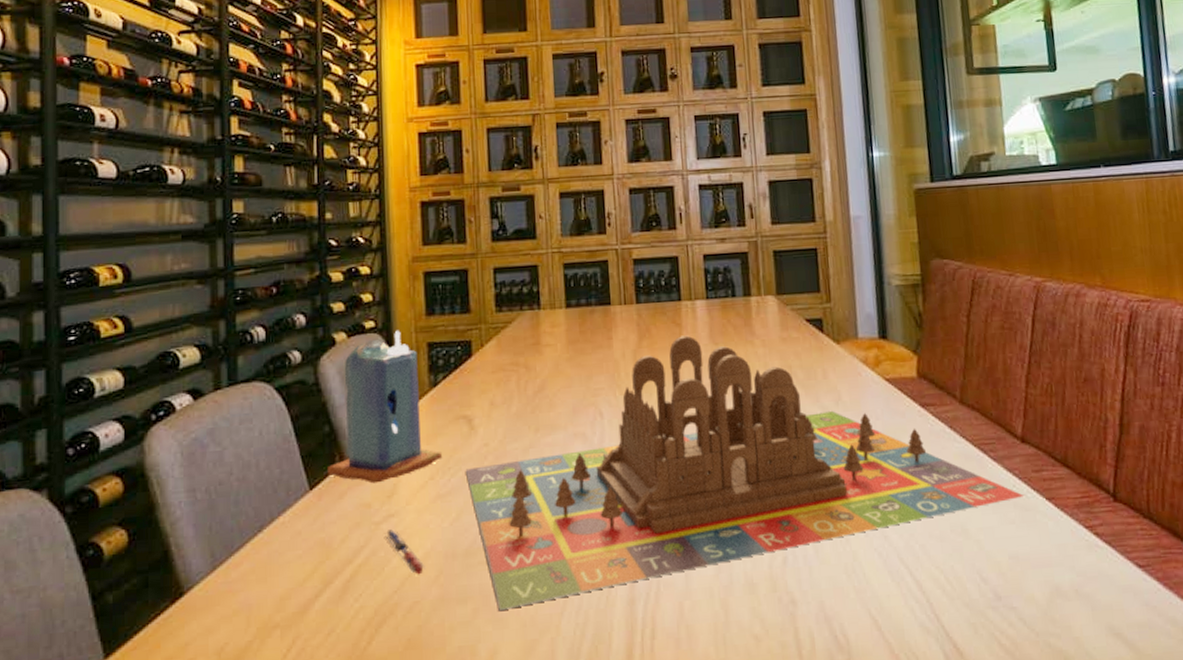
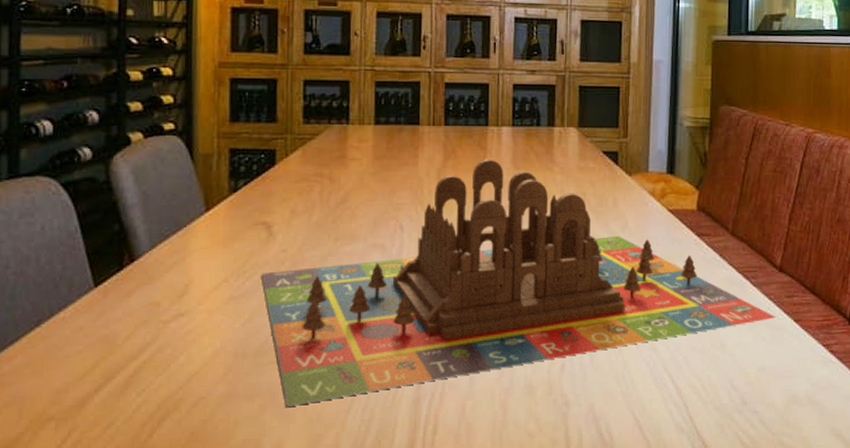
candle: present [328,330,443,484] -> none [115,134,239,283]
pen: present [385,529,425,575] -> none [173,328,214,372]

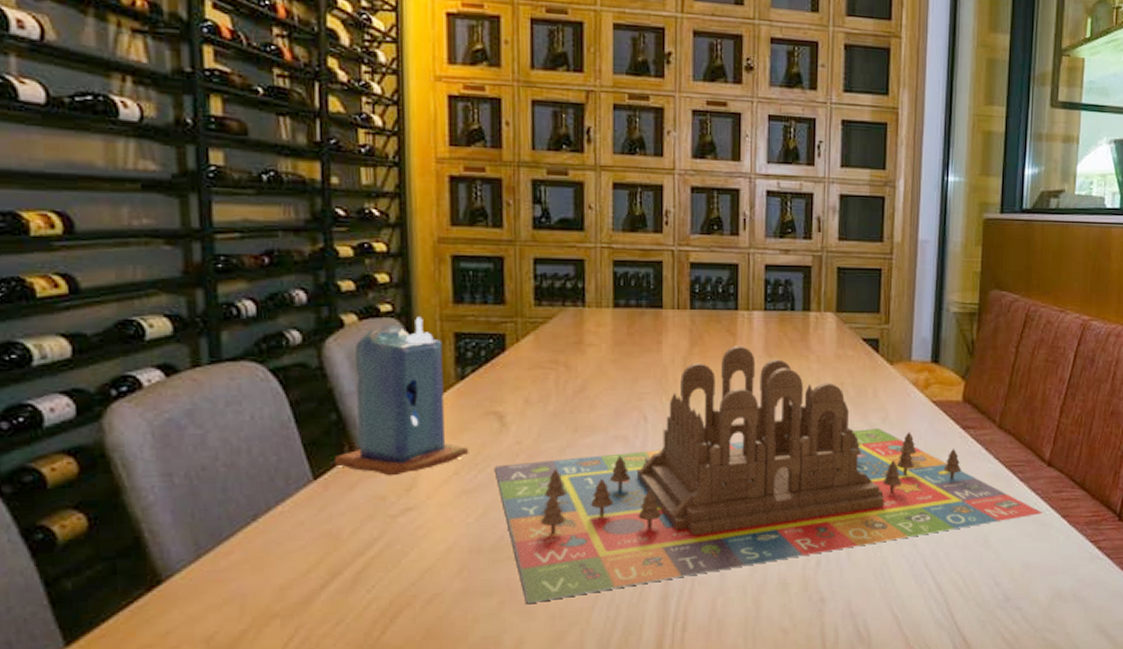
candle: none [115,134,239,283] -> present [335,316,469,476]

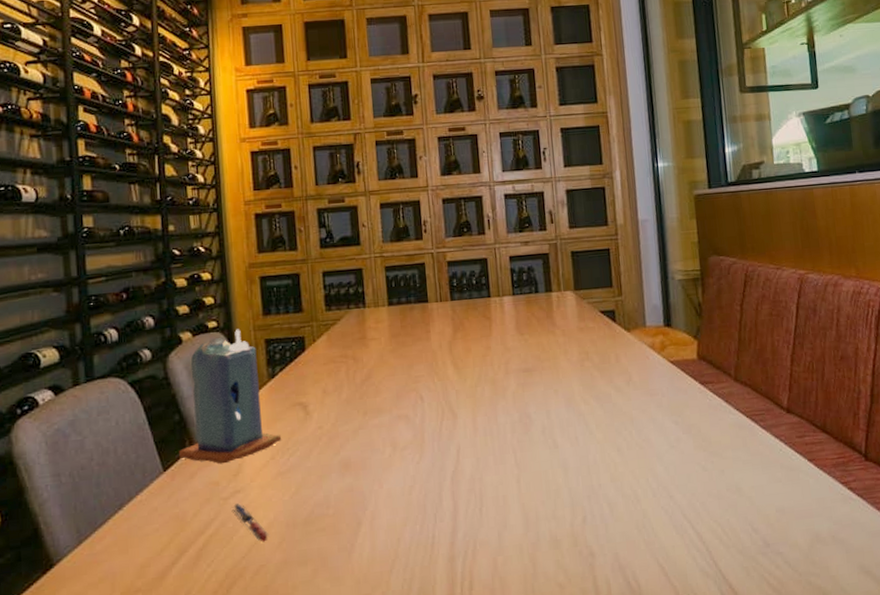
pen: none [402,523,447,568] -> present [232,503,270,542]
board game: present [495,345,1043,605] -> none [303,327,790,571]

